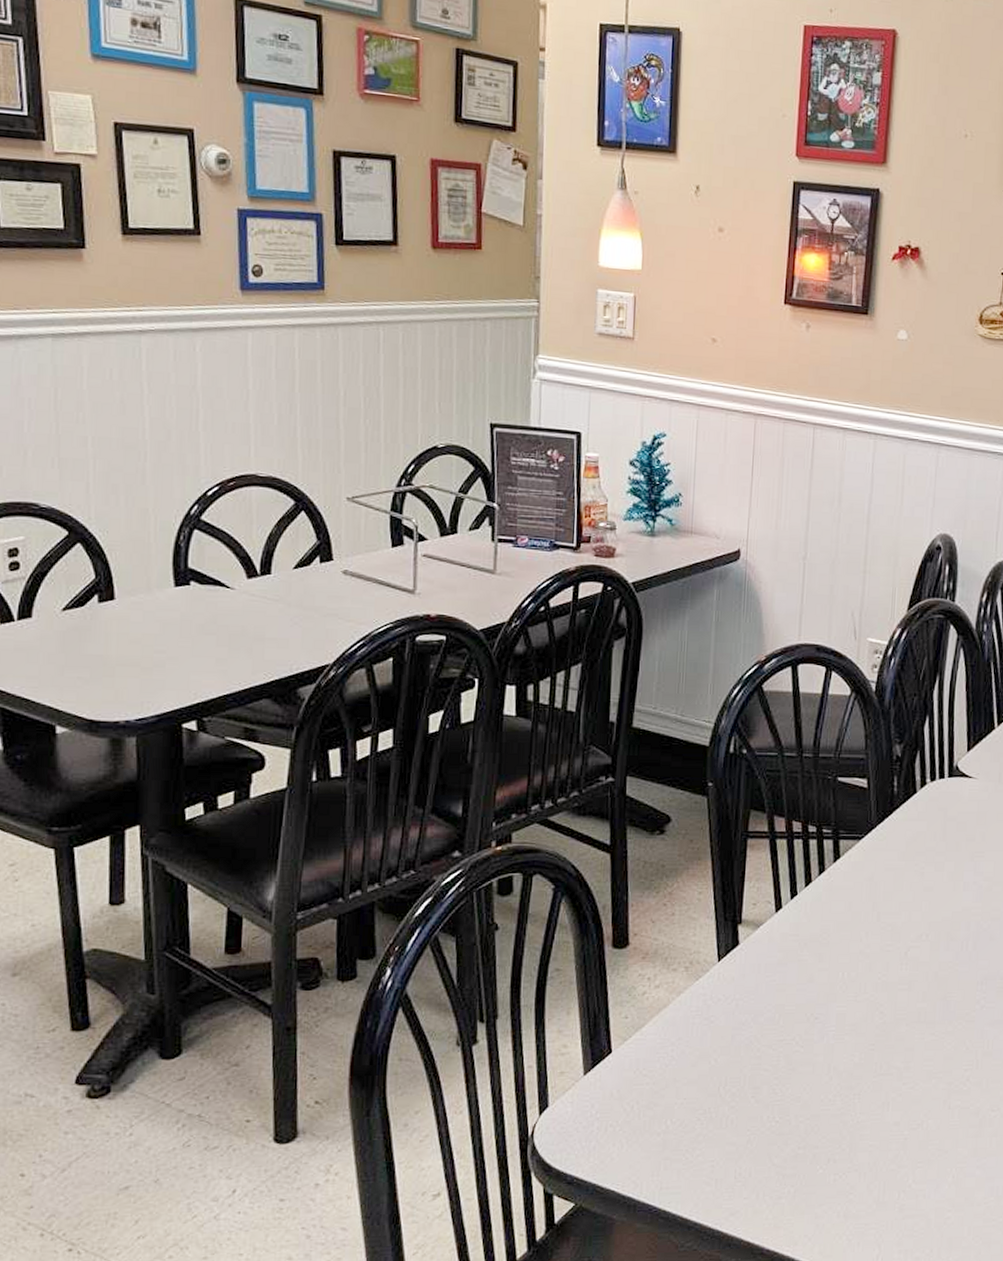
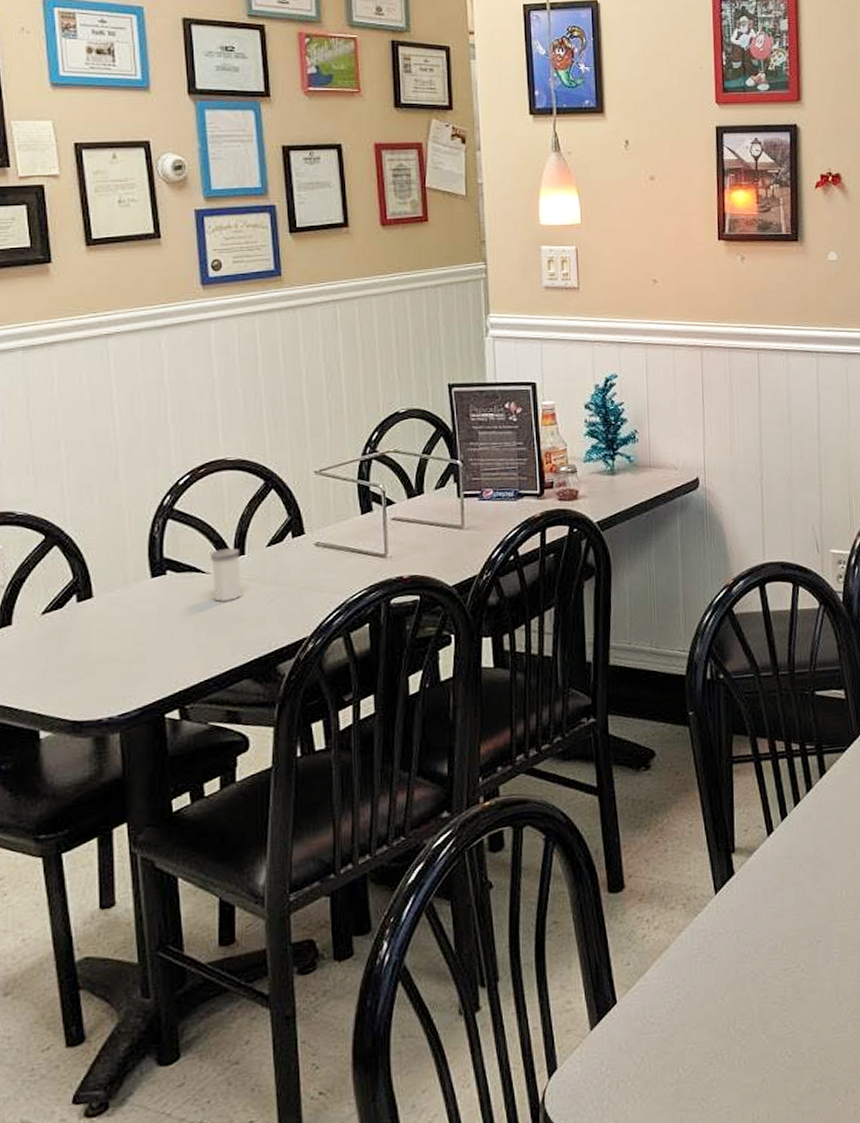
salt shaker: none [236,565,267,619] -> present [211,548,242,602]

